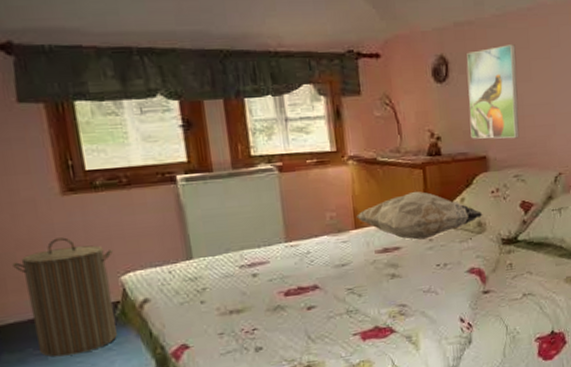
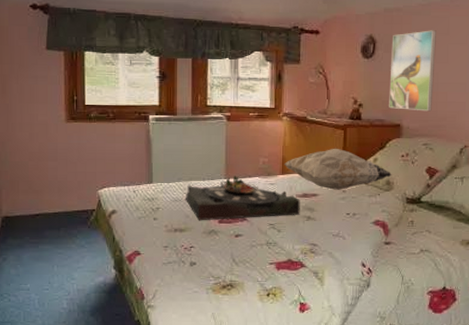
laundry hamper: present [12,237,117,357] -> none [25,154,95,247]
serving tray: none [237,237,382,297] -> present [185,176,300,221]

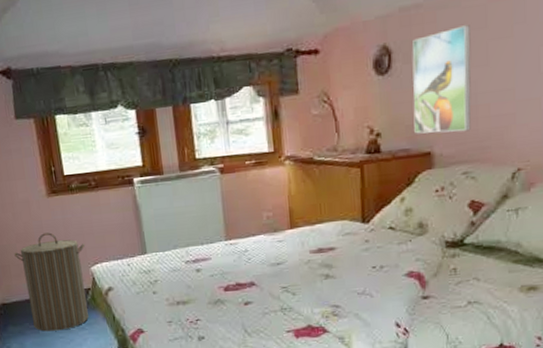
laundry hamper: none [25,154,95,247] -> present [14,232,89,332]
serving tray: present [185,176,300,221] -> none [183,236,316,291]
decorative pillow: present [284,148,392,190] -> none [292,190,425,241]

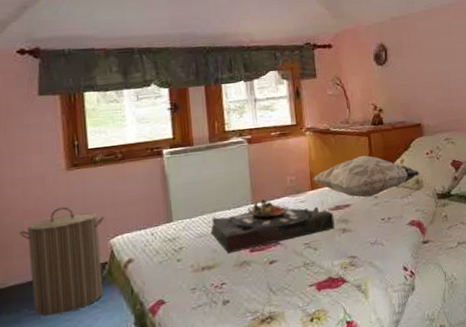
serving tray: none [183,236,316,291] -> present [210,199,335,254]
decorative pillow: none [292,190,425,241] -> present [313,155,420,198]
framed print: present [412,25,471,134] -> none [402,32,448,110]

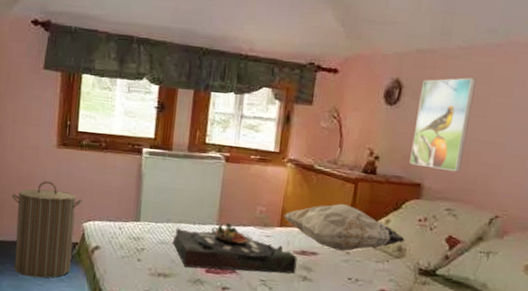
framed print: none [402,32,448,110] -> present [410,78,476,173]

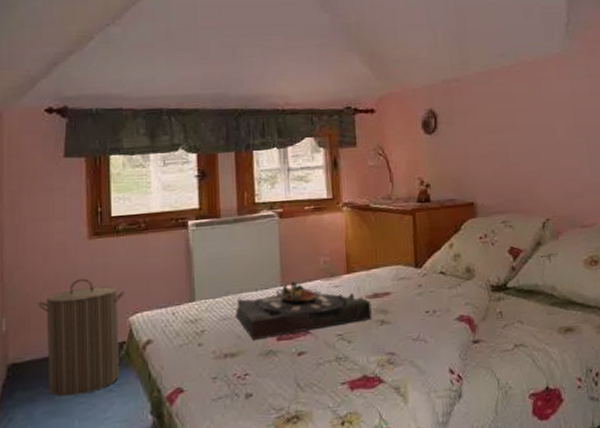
decorative pillow: present [284,203,405,252] -> none [349,236,472,286]
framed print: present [410,78,476,173] -> none [454,98,506,186]

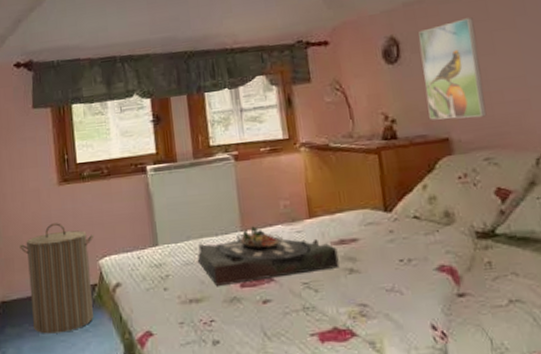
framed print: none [454,98,506,186] -> present [419,17,487,120]

